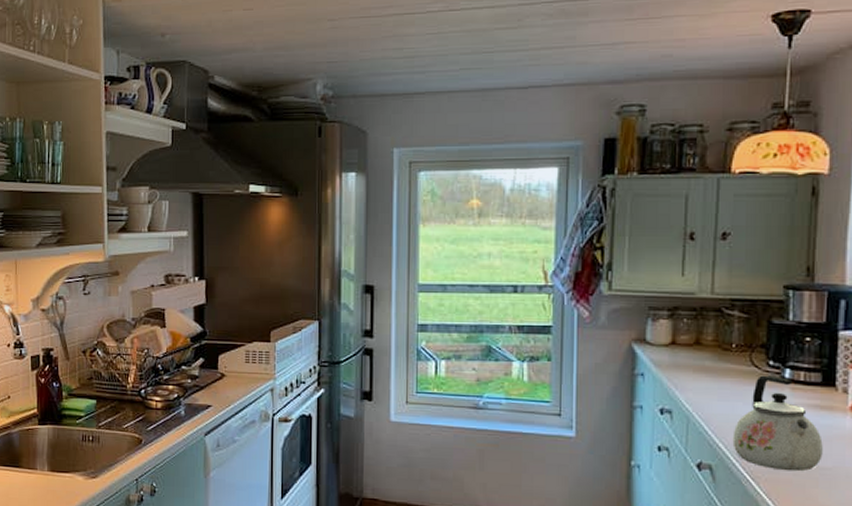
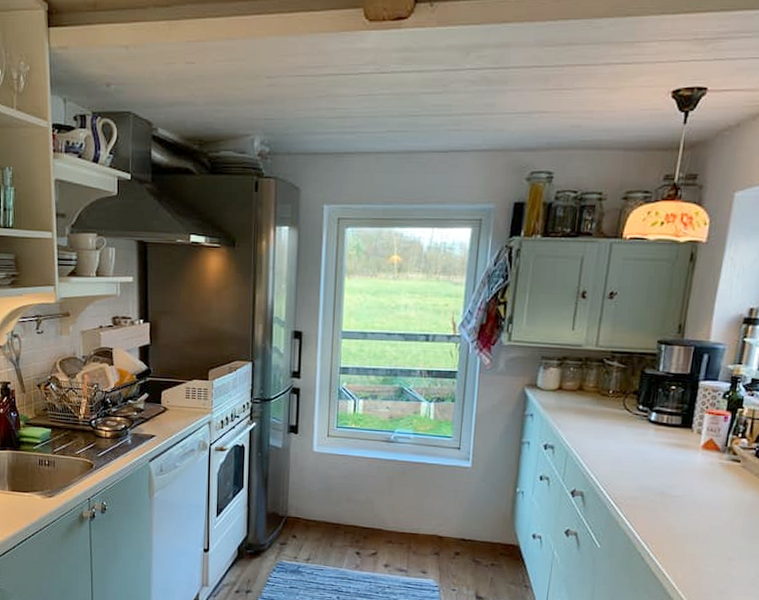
kettle: present [732,375,823,472] -> none [602,417,677,499]

